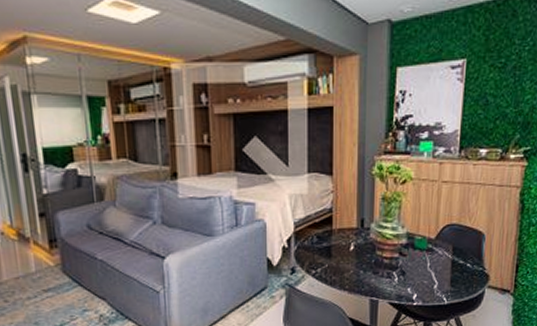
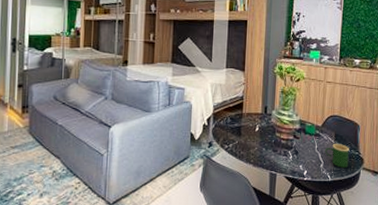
mug: none [439,259,471,288] -> present [324,144,349,168]

